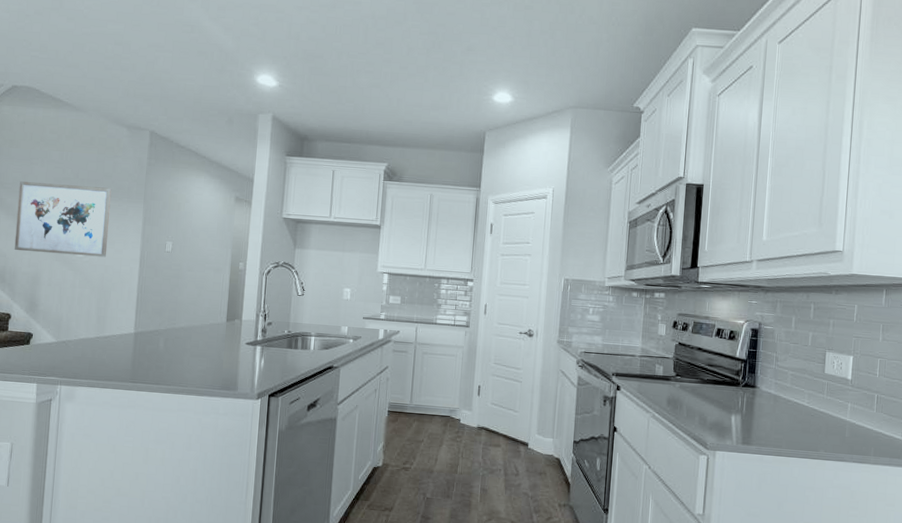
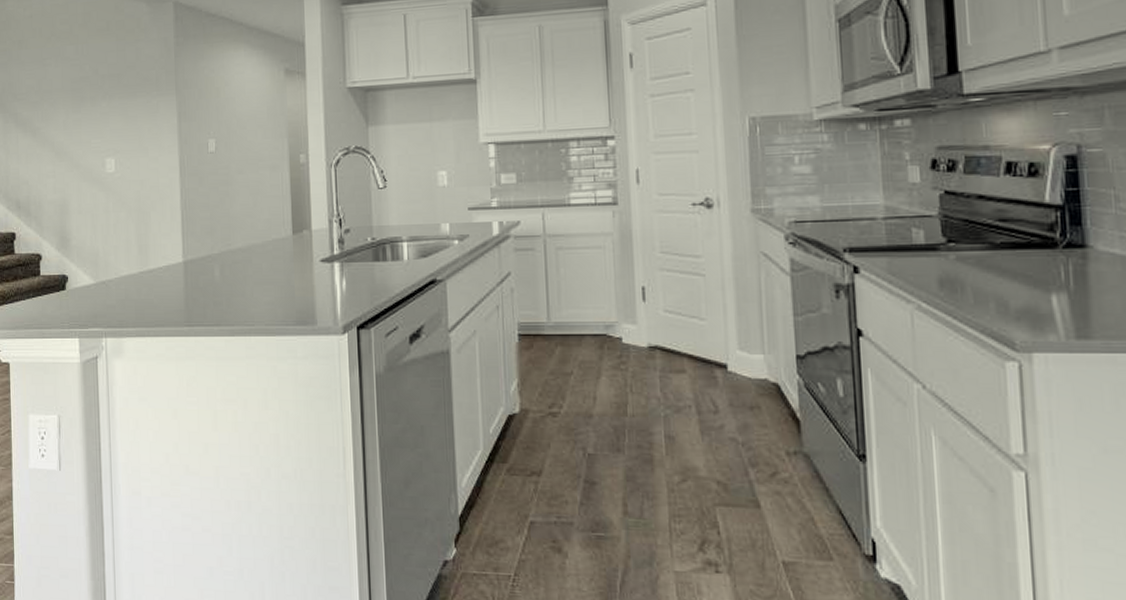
wall art: present [14,180,112,258] -> none [34,81,141,175]

